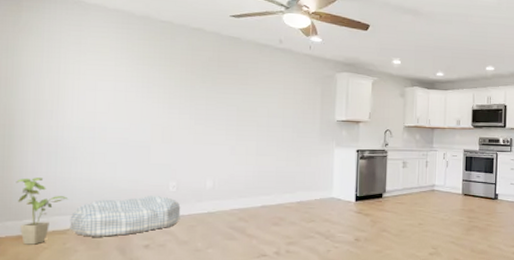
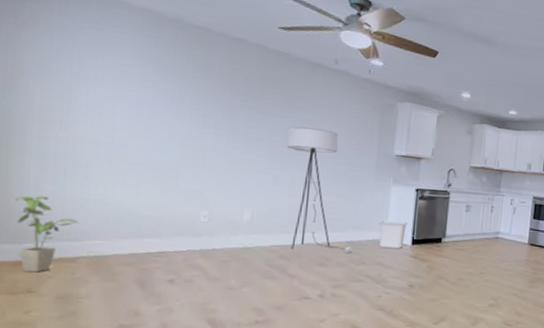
dog bed: present [69,196,181,237] -> none [80,225,213,268]
floor lamp: none [242,101,302,213] -> present [287,126,352,254]
garbage can: none [325,180,350,206] -> present [379,220,407,249]

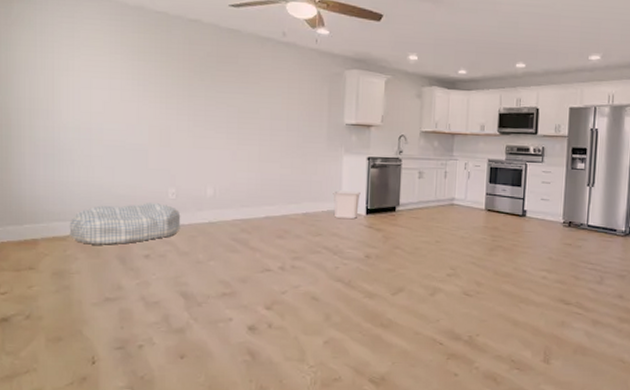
house plant: present [15,195,78,273] -> none [15,181,66,251]
dog bed: none [80,225,213,268] -> present [69,203,181,245]
floor lamp: present [287,126,352,254] -> none [243,102,308,226]

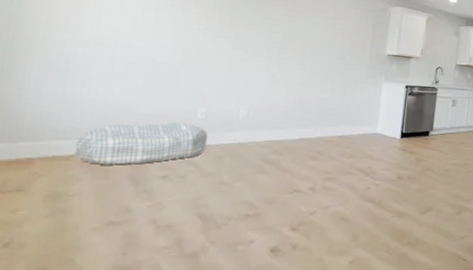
garbage can: present [333,190,361,220] -> none [369,115,397,143]

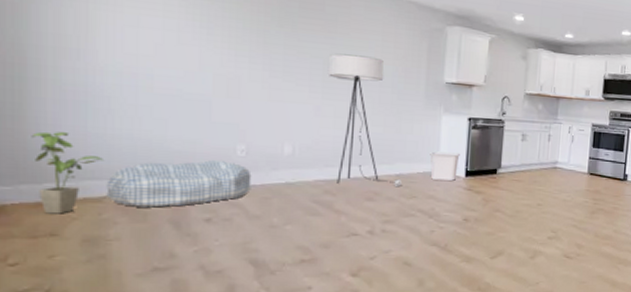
house plant: none [12,95,76,171] -> present [31,131,103,214]
floor lamp: none [285,29,343,148] -> present [329,53,402,188]
garbage can: none [369,115,397,143] -> present [430,151,460,182]

